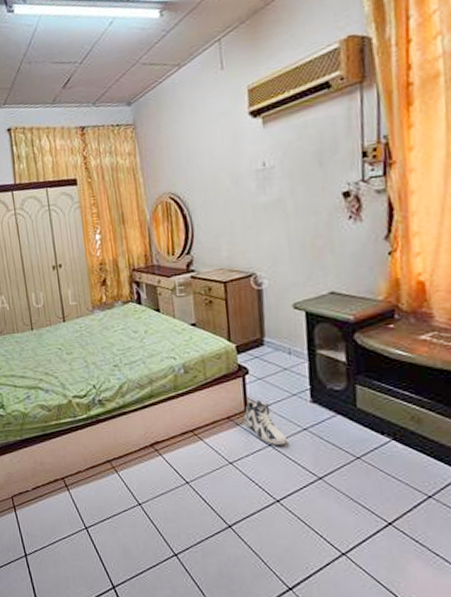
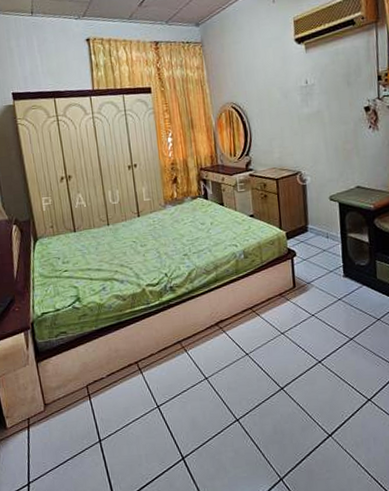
sneaker: present [243,401,287,445] -> none [292,278,326,315]

